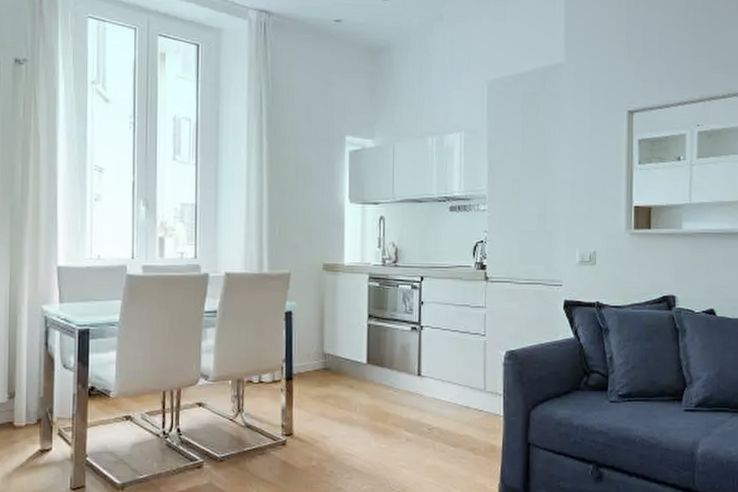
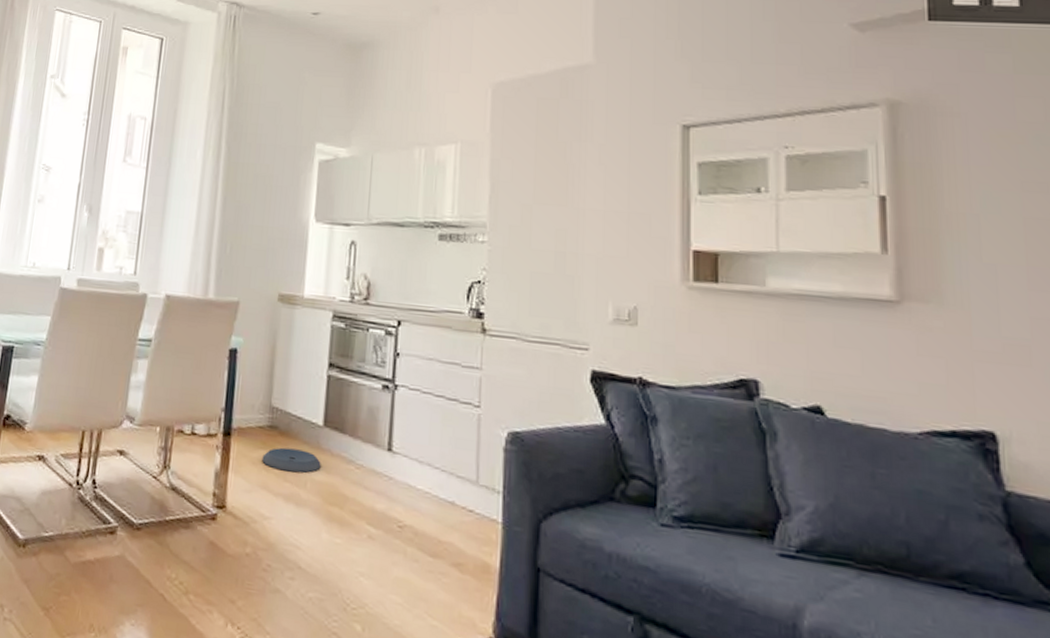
robot vacuum: none [320,383,367,401] -> present [262,447,321,473]

